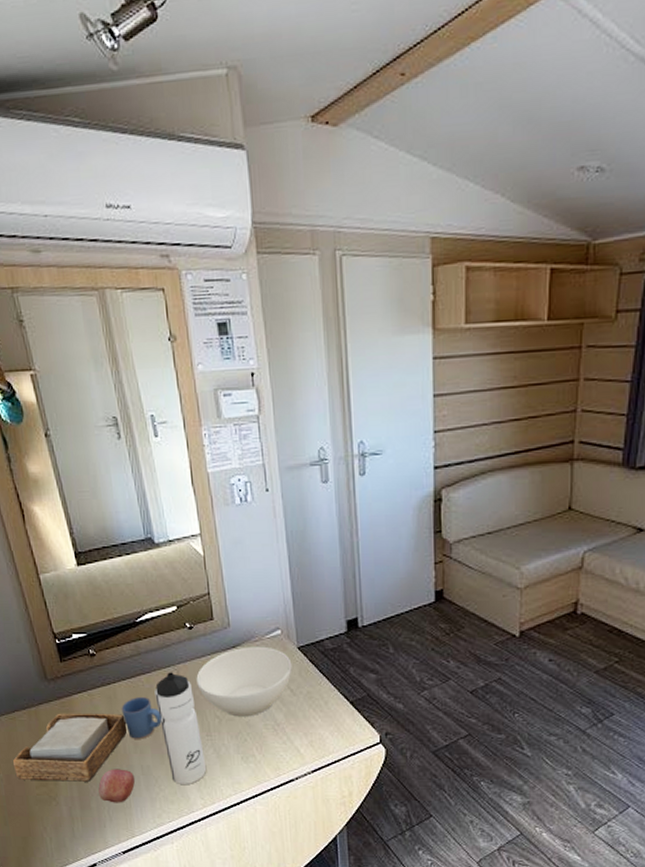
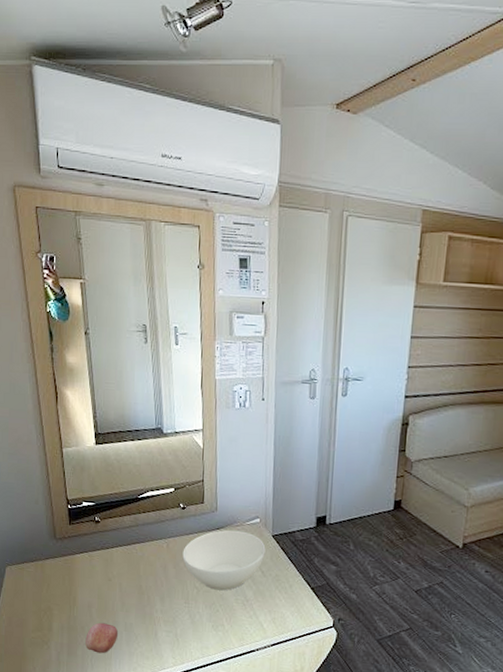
napkin holder: present [12,713,128,782] -> none [15,568,118,632]
mug: present [121,697,163,739] -> none [115,562,150,600]
water bottle: present [154,672,207,786] -> none [145,544,181,645]

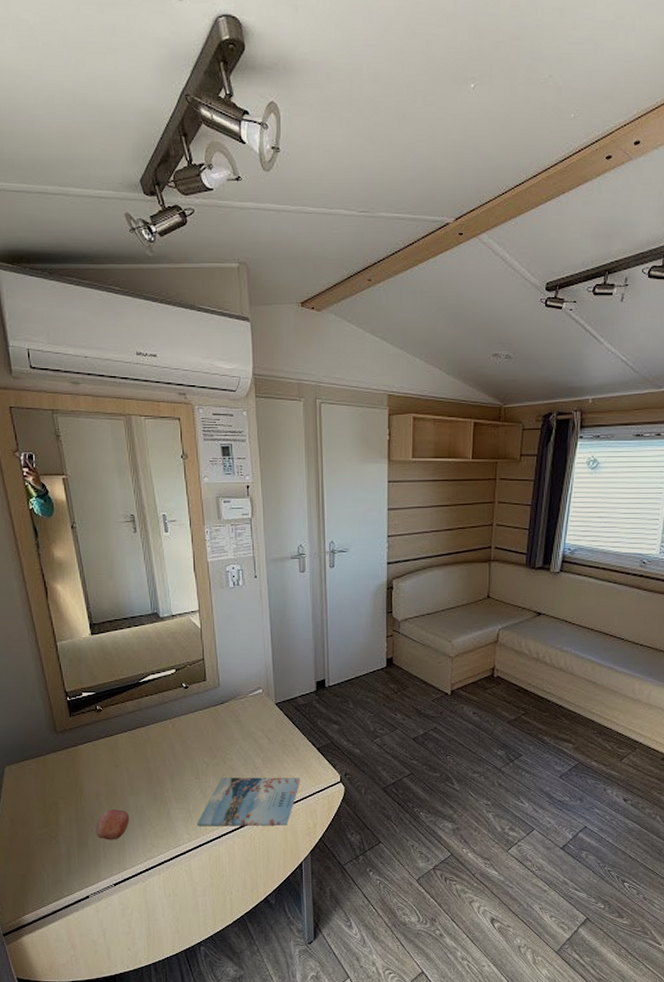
bowl: present [182,529,266,591] -> none [189,703,270,762]
magazine: none [183,606,292,664] -> present [197,777,301,827]

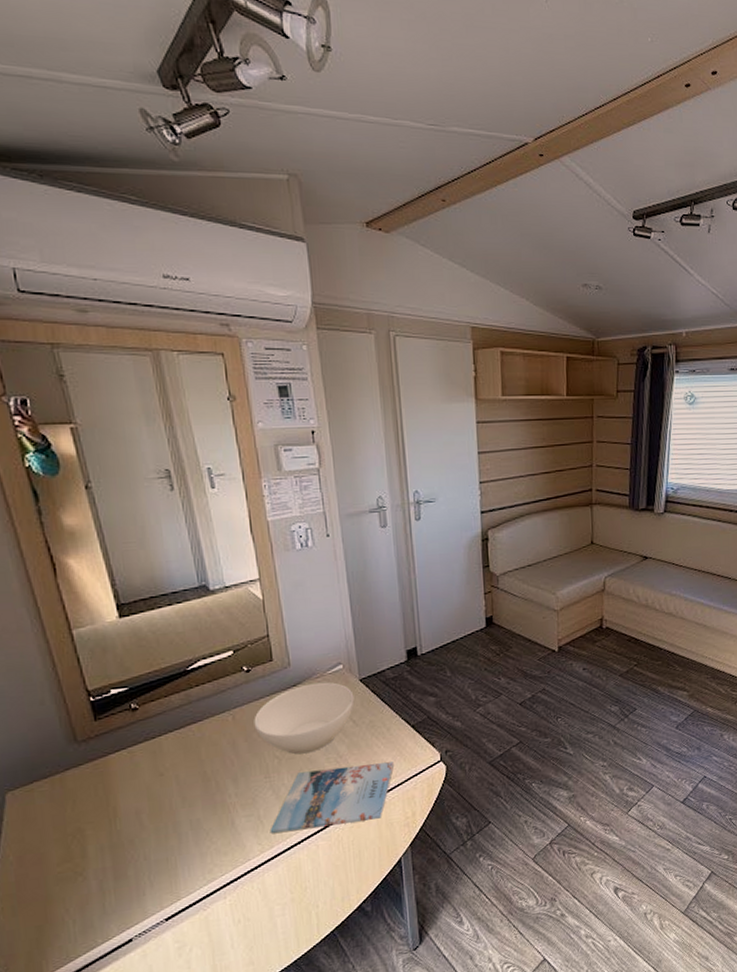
fruit: present [96,809,130,840] -> none [137,827,183,867]
bowl: none [189,703,270,762] -> present [254,681,355,755]

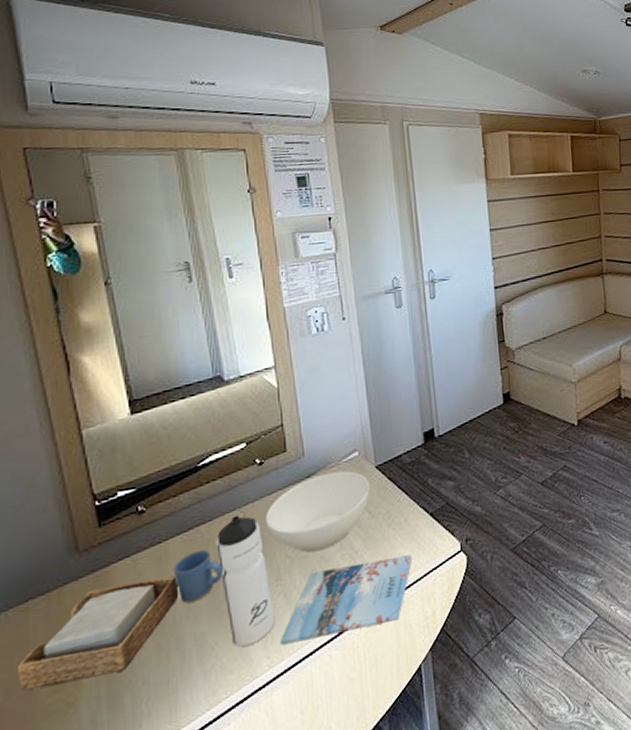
napkin holder: none [27,768,175,860] -> present [16,575,180,691]
mug: none [167,747,216,793] -> present [173,550,224,603]
water bottle: none [207,717,265,834] -> present [216,515,275,647]

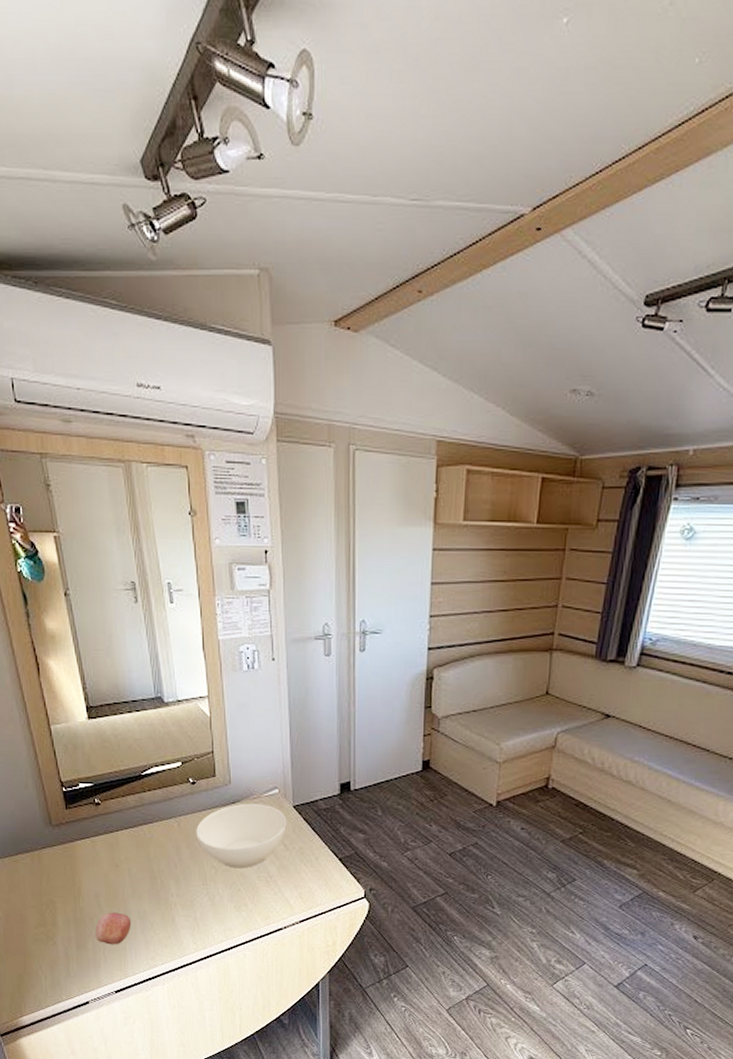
napkin holder: present [16,575,180,691] -> none [12,857,127,924]
fruit: none [136,643,186,692] -> present [95,912,132,945]
mug: present [173,550,224,603] -> none [122,846,162,885]
water bottle: present [216,515,275,647] -> none [155,823,201,930]
magazine: present [280,554,413,644] -> none [204,885,320,941]

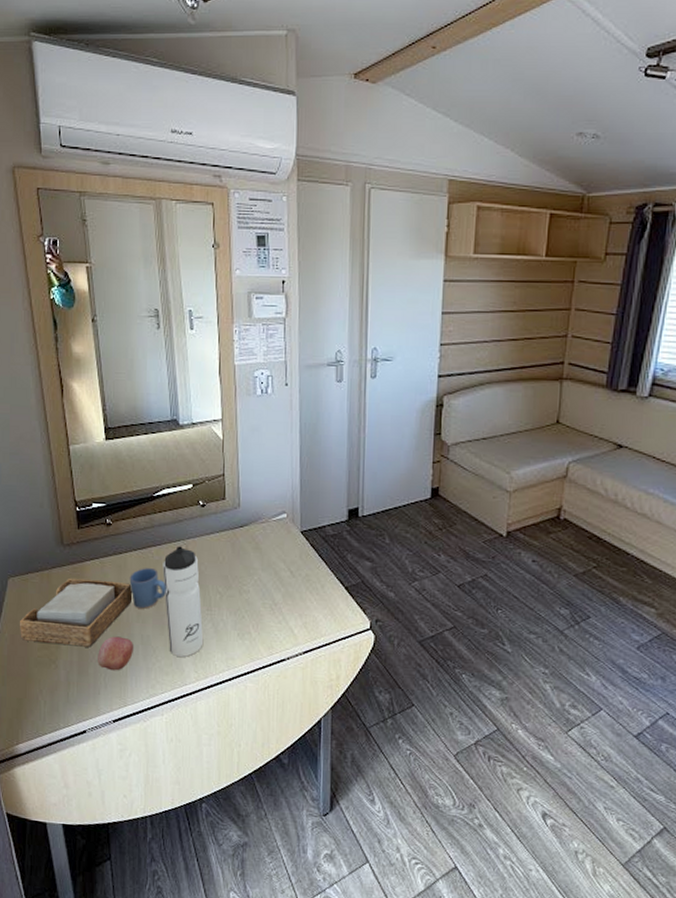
napkin holder: none [12,857,127,924] -> present [19,577,133,647]
mug: none [122,846,162,885] -> present [129,568,168,609]
water bottle: none [155,823,201,930] -> present [162,546,204,658]
bowl: present [196,803,287,869] -> none [203,527,294,595]

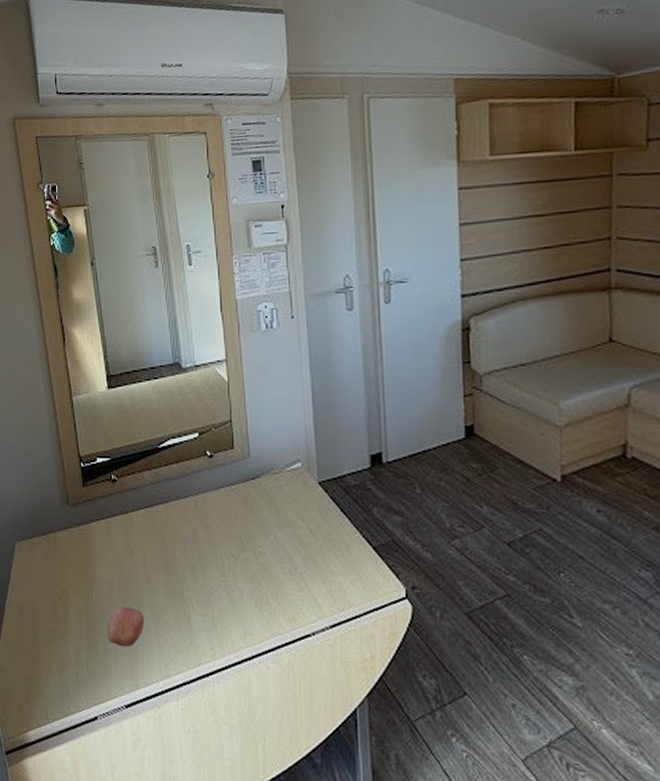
napkin holder: present [19,577,133,647] -> none [27,541,141,620]
mug: present [129,568,168,609] -> none [137,528,177,575]
water bottle: present [162,546,204,658] -> none [171,502,219,632]

